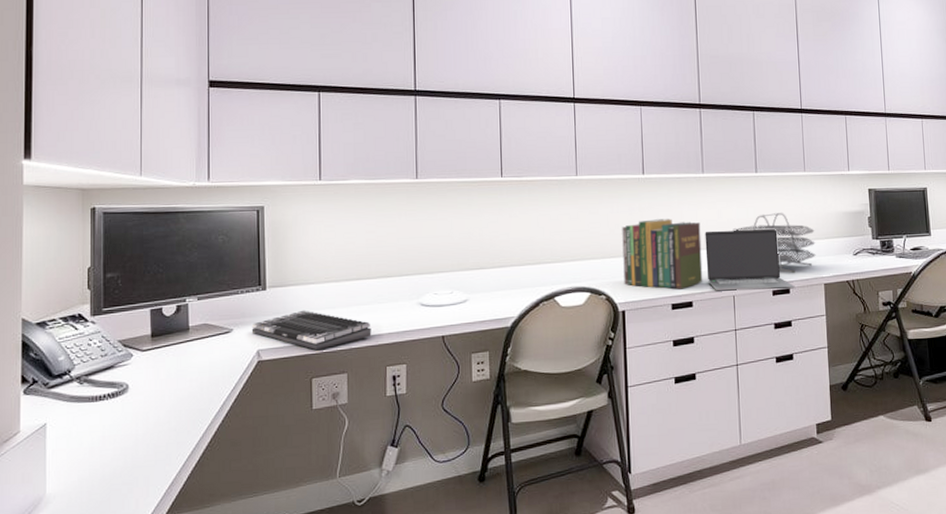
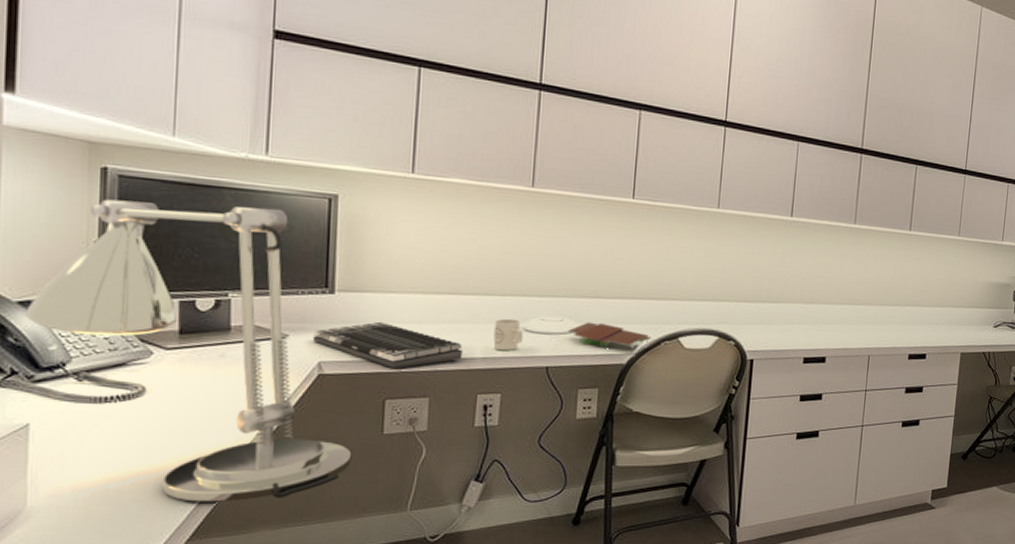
desk lamp: none [42,224,289,482] -> present [26,199,352,502]
mug: none [396,295,421,326] -> present [493,318,524,351]
papers: none [458,291,530,314] -> present [568,322,651,348]
books: present [622,219,703,290] -> none [756,266,845,343]
laptop: present [705,229,795,291] -> none [844,285,932,355]
file organizer: present [732,213,816,274] -> none [877,275,960,340]

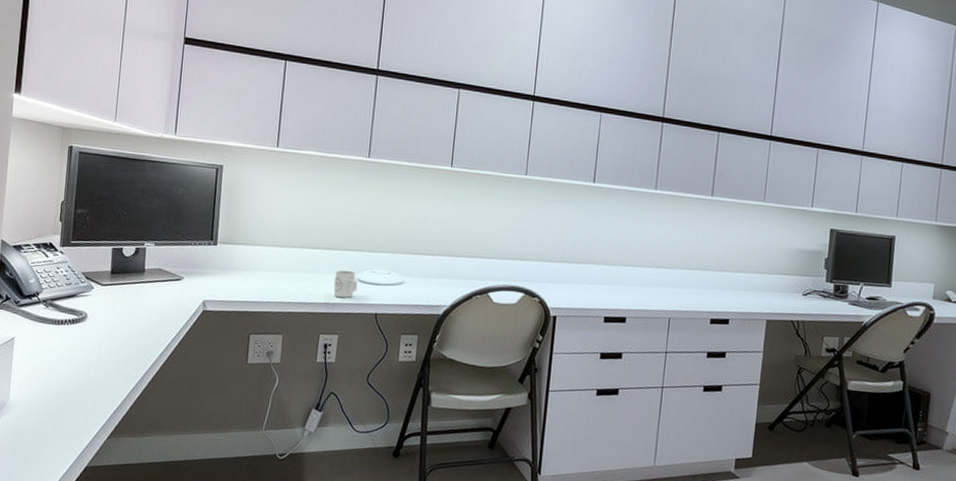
desk lamp: present [26,199,352,502] -> none [17,170,224,410]
computer keyboard: present [312,321,463,369] -> none [200,269,310,309]
papers: present [568,322,651,348] -> none [394,275,464,299]

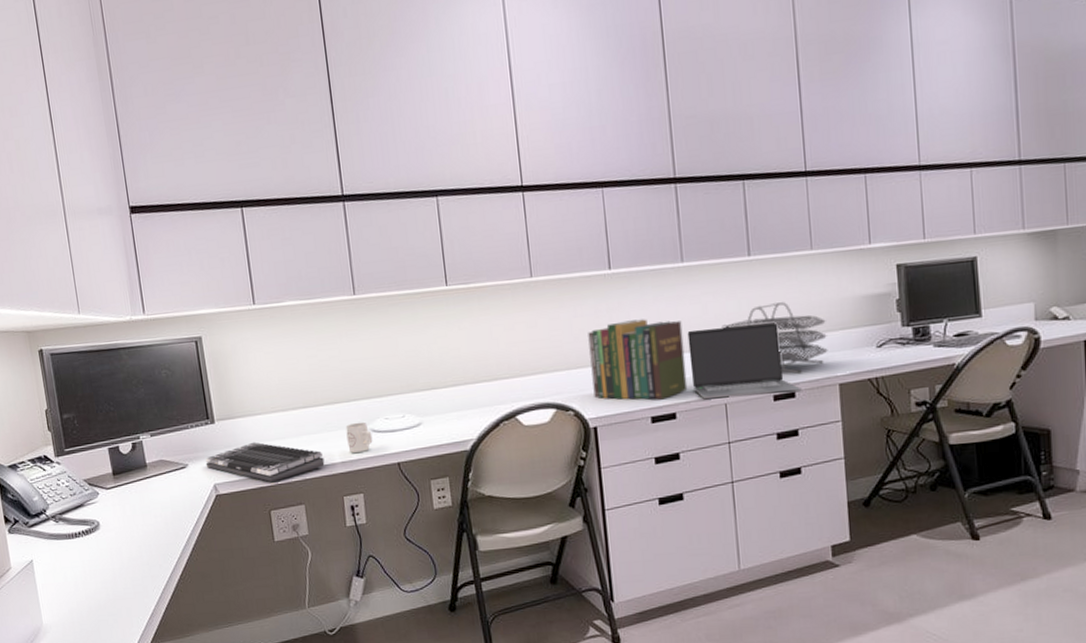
computer keyboard: none [200,269,310,309] -> present [205,441,325,483]
books: none [559,229,646,304] -> present [588,319,688,400]
laptop: none [645,249,735,321] -> present [687,322,802,400]
file organizer: none [678,240,765,305] -> present [721,302,828,375]

